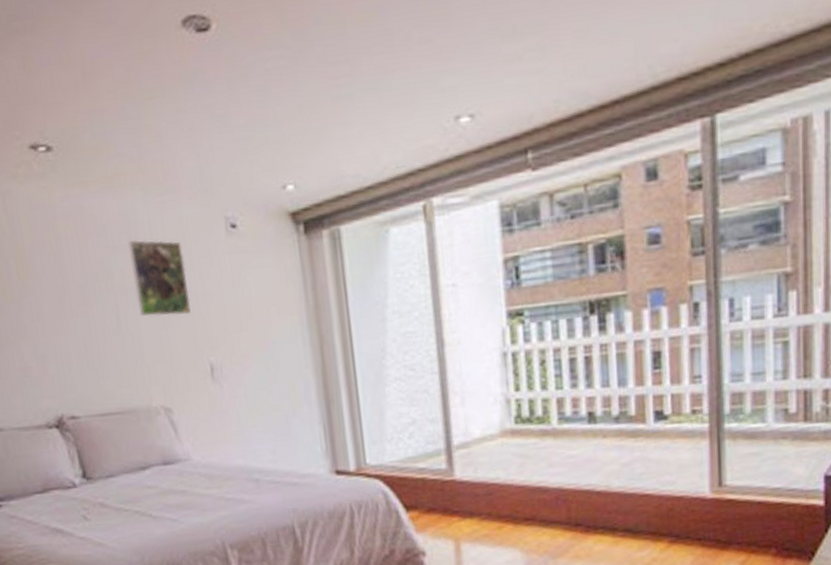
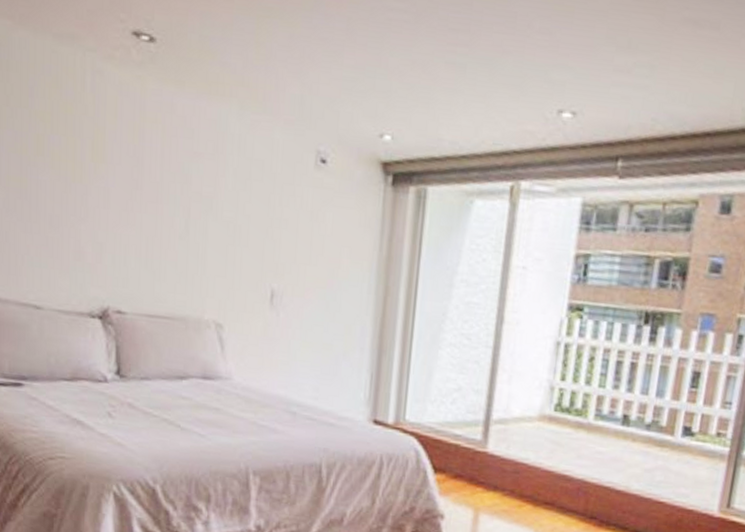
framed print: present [128,239,191,316] -> none [210,150,268,237]

